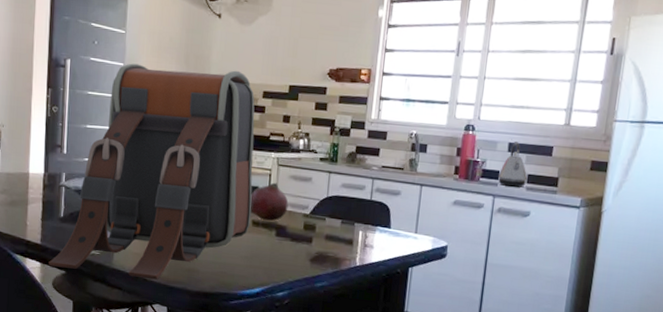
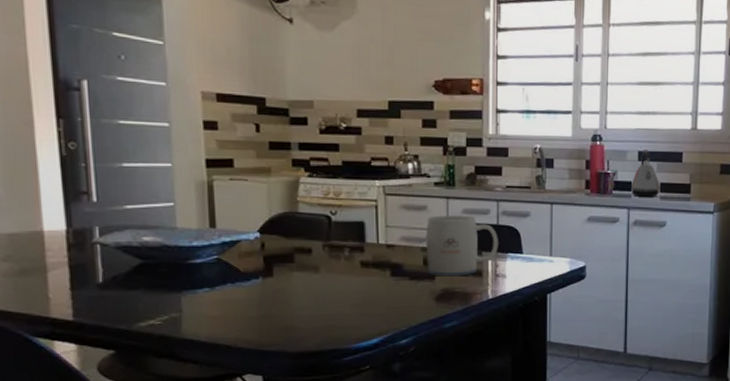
backpack: present [49,63,255,280] -> none [88,82,359,347]
fruit: present [250,182,289,221] -> none [355,215,402,259]
mug: none [306,187,370,243] -> present [425,215,498,277]

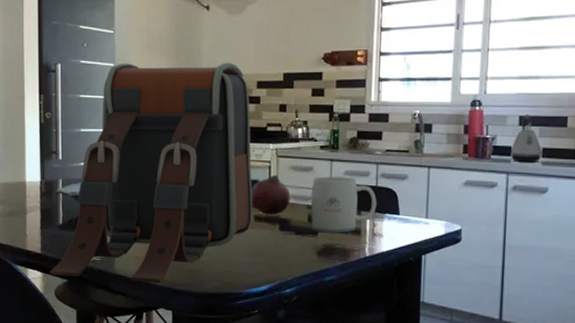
backpack: none [88,82,359,347] -> present [50,62,253,284]
fruit: none [355,215,402,259] -> present [251,174,291,215]

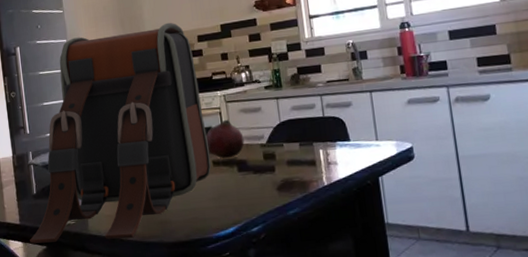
mug: present [310,176,377,234] -> none [262,111,327,169]
kettle: present [510,113,543,162] -> none [446,27,478,75]

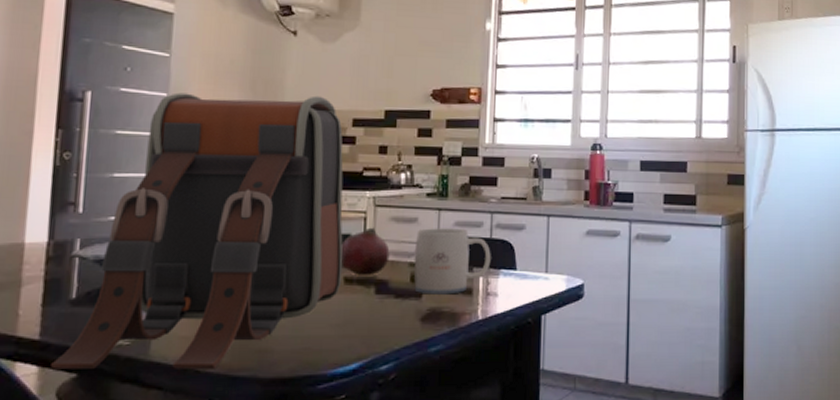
mug: none [262,111,327,169] -> present [413,228,491,295]

